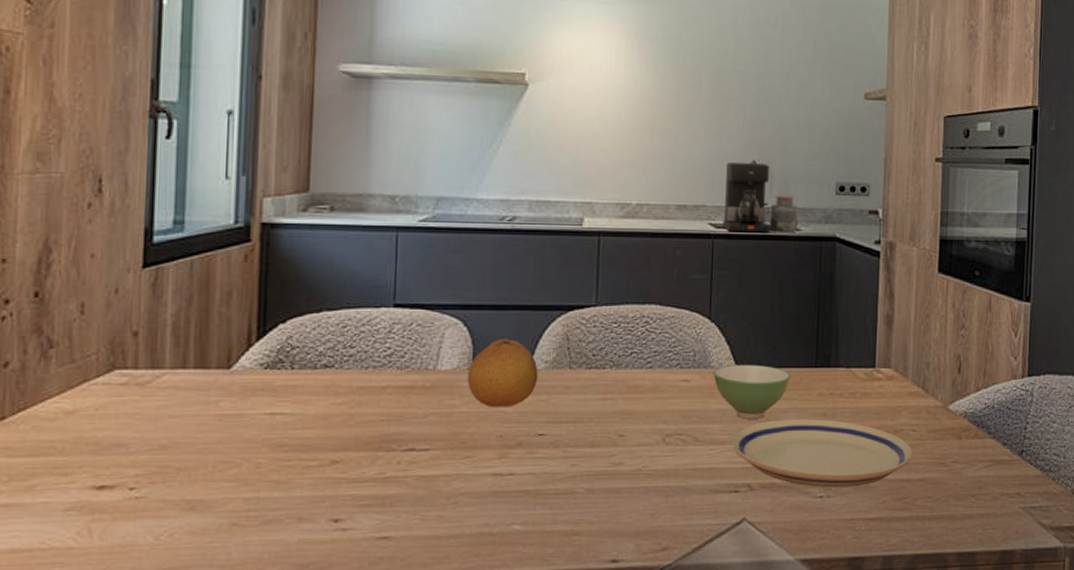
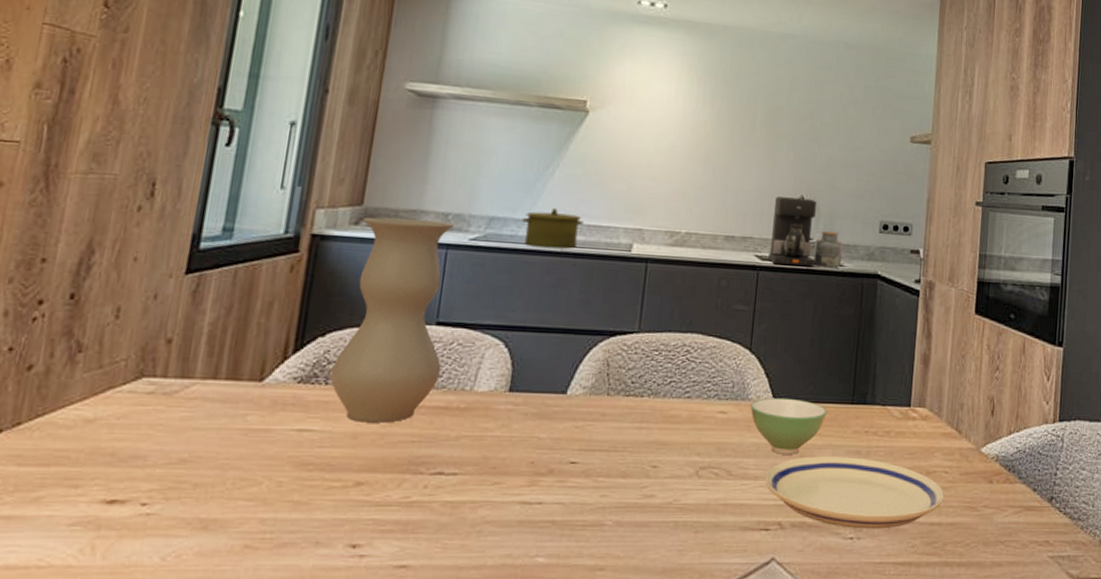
vase: none [295,203,403,404] -> present [330,217,455,423]
fruit: present [467,338,538,408] -> none [503,361,576,433]
cooking pot: none [470,184,532,227] -> present [522,207,584,250]

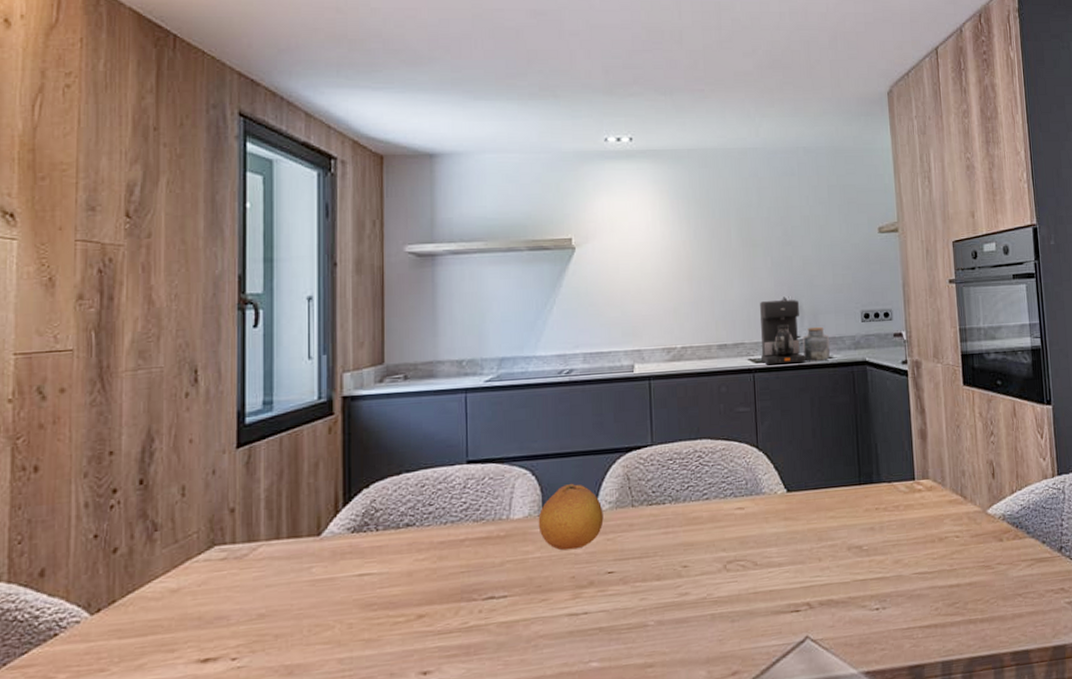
vase: present [330,217,455,423] -> none [379,368,478,561]
fruit: none [503,361,576,433] -> present [538,483,604,551]
cooking pot: present [522,207,584,250] -> none [529,341,586,381]
bowl: present [750,397,828,455] -> none [765,487,838,540]
plate: present [765,456,944,529] -> none [788,533,958,600]

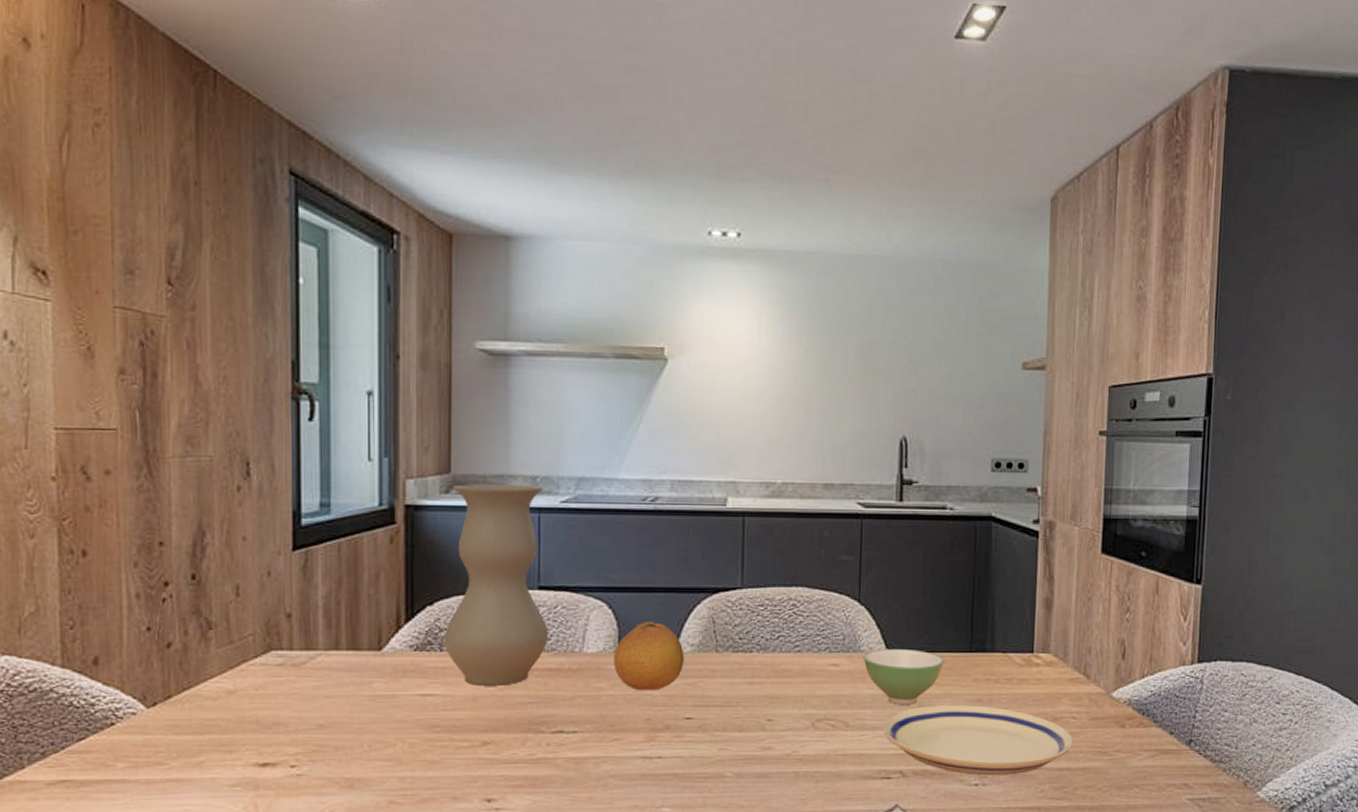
vase: none [379,368,478,561] -> present [443,484,549,686]
coffee maker: present [760,300,805,365] -> none [872,438,922,512]
bowl: none [765,487,838,540] -> present [863,648,945,705]
plate: none [788,533,958,600] -> present [883,705,1073,776]
jar: present [803,326,831,361] -> none [921,472,952,511]

